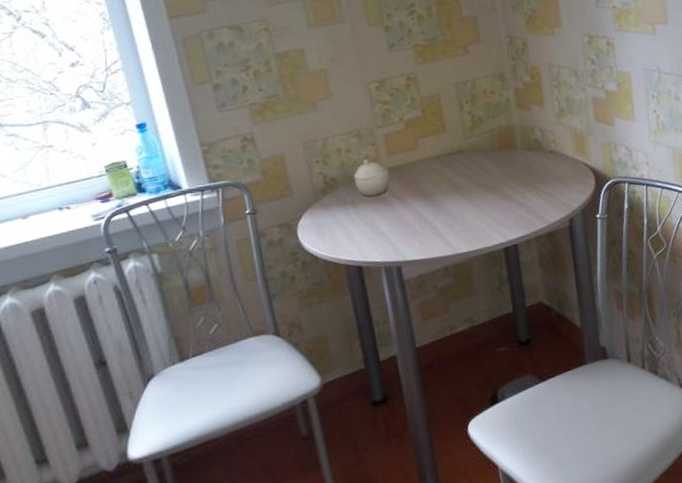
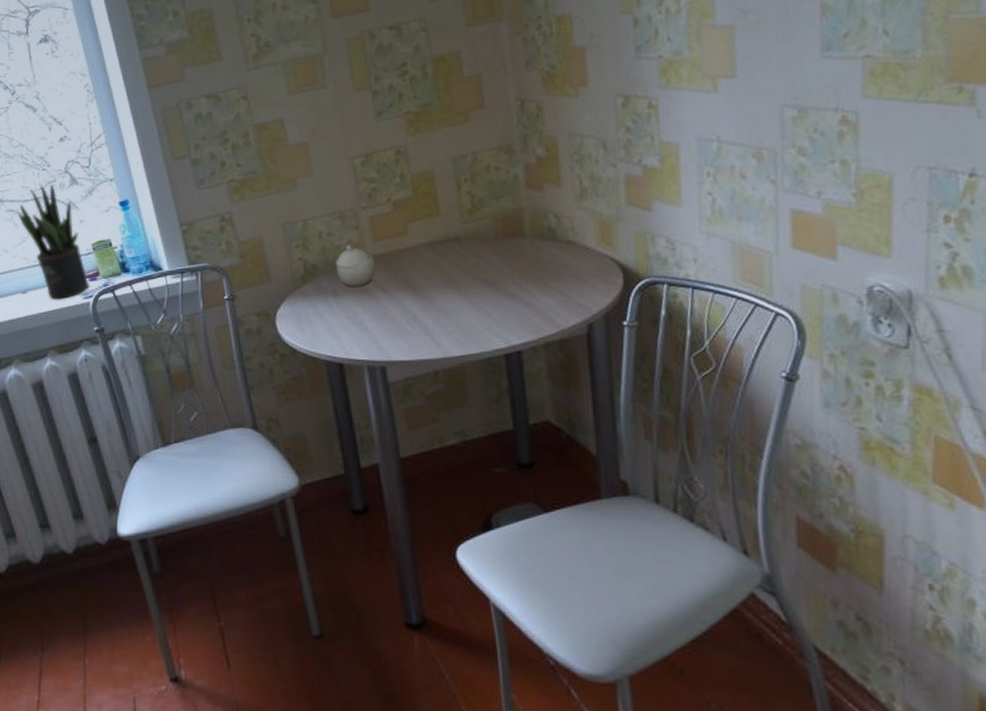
potted plant: none [19,108,101,223] -> present [17,184,89,299]

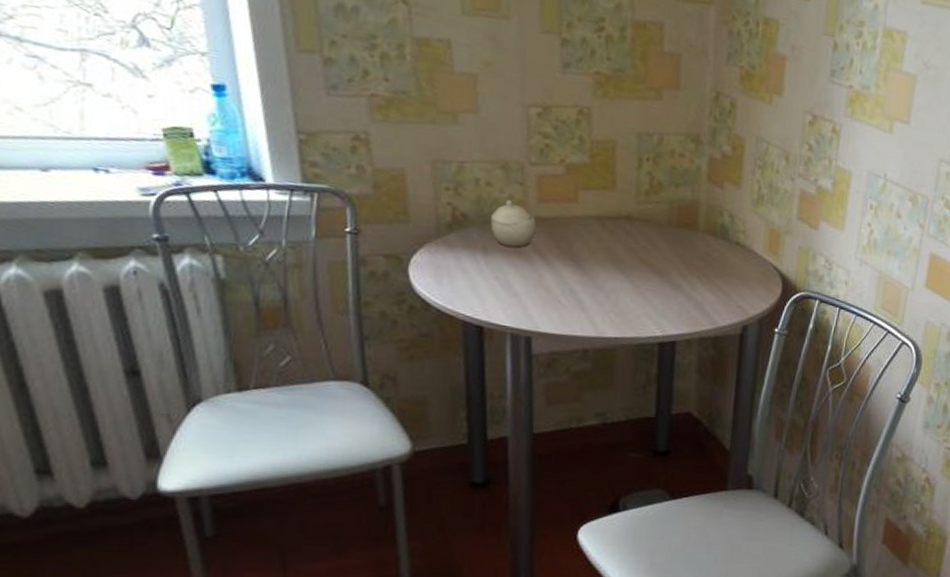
potted plant: present [17,184,89,299] -> none [44,33,152,190]

